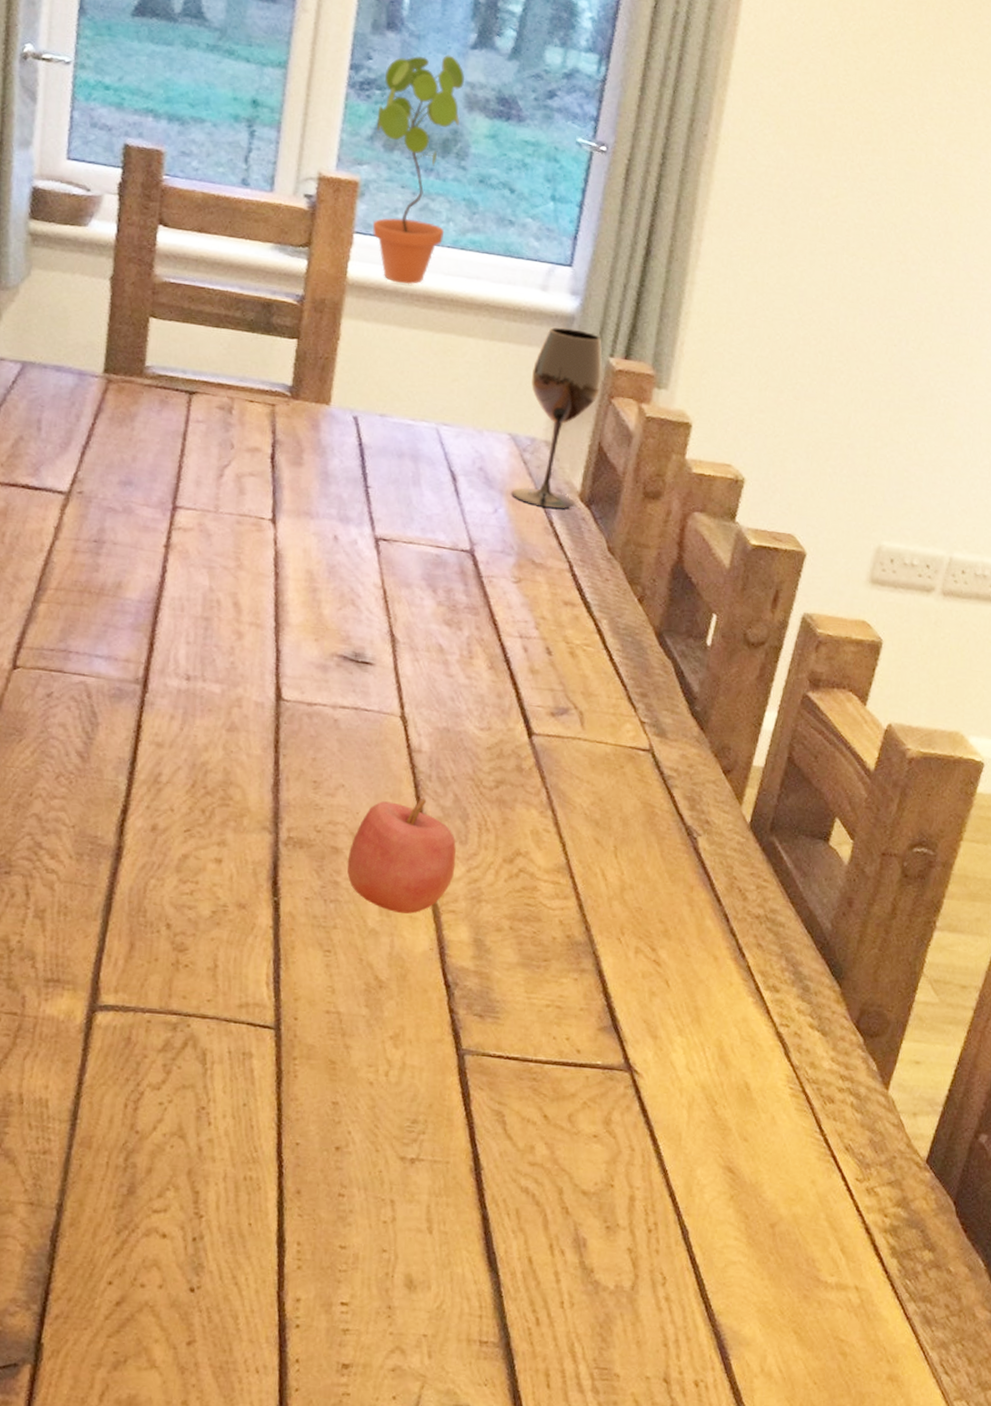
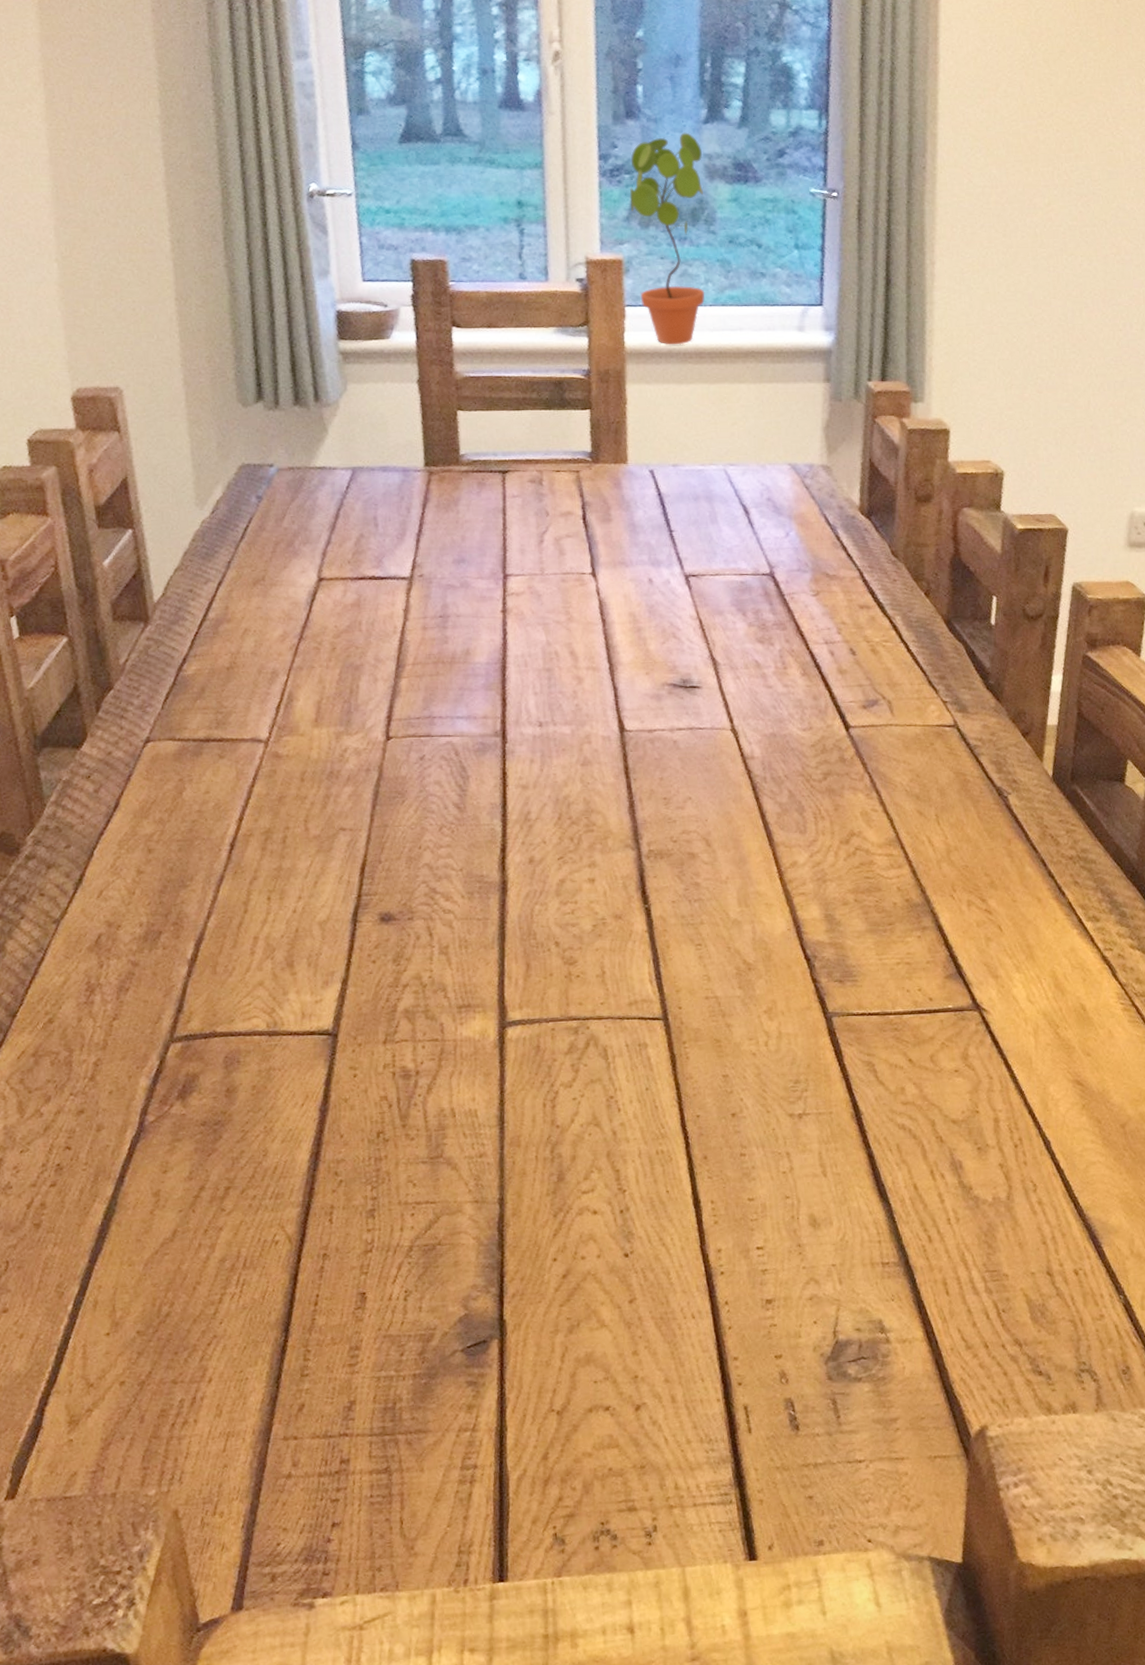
apple: present [347,797,456,914] -> none [704,798,799,902]
wineglass: present [511,327,603,509] -> none [799,361,864,525]

